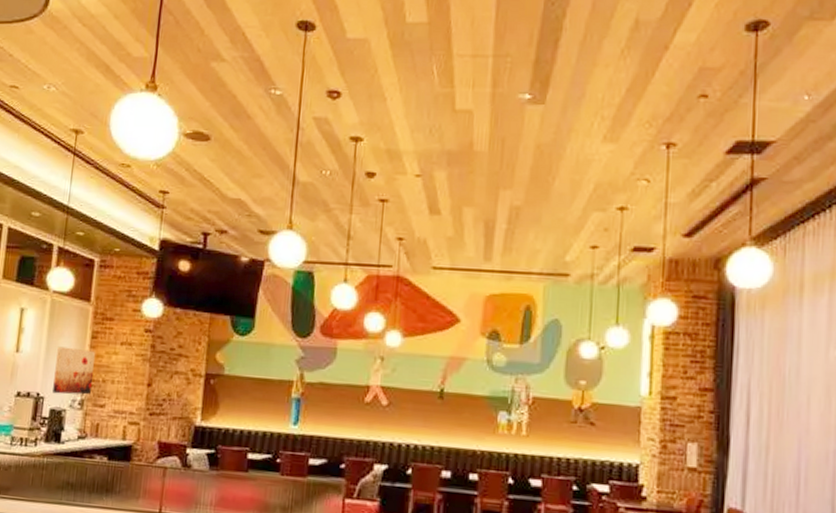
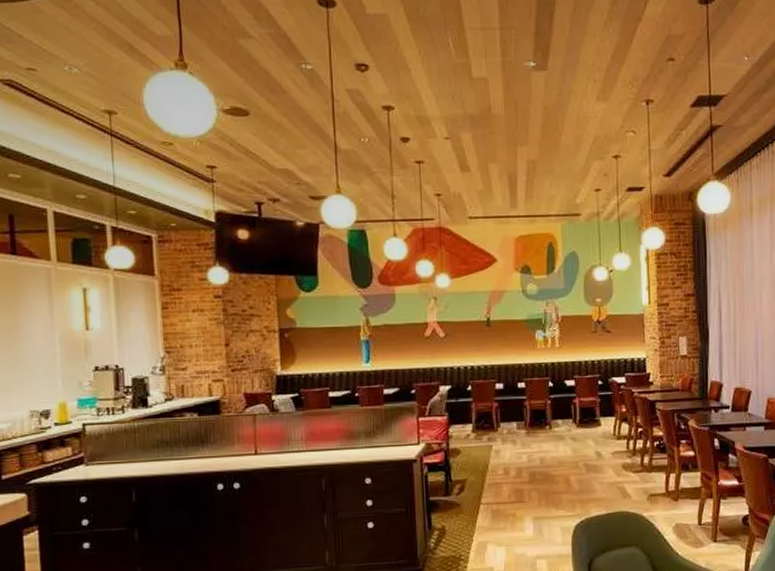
wall art: present [52,346,96,395] -> none [129,319,170,364]

